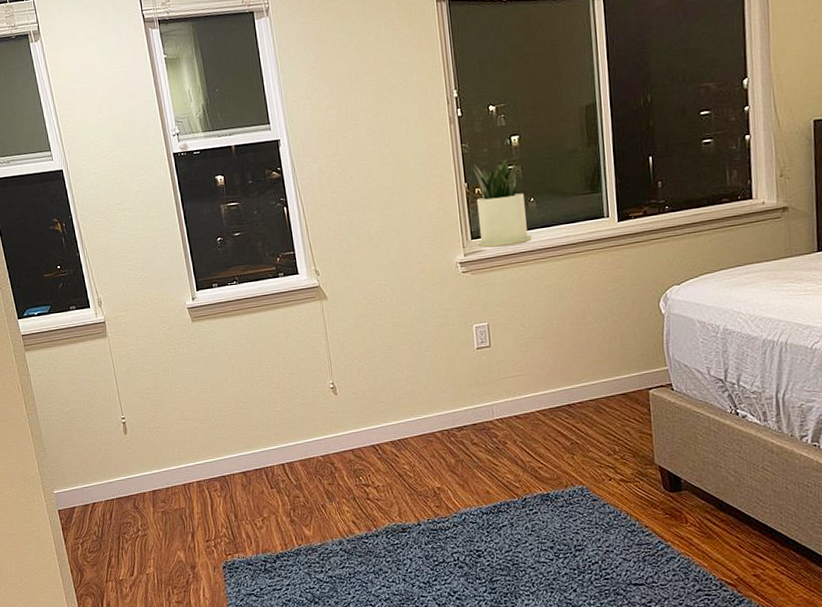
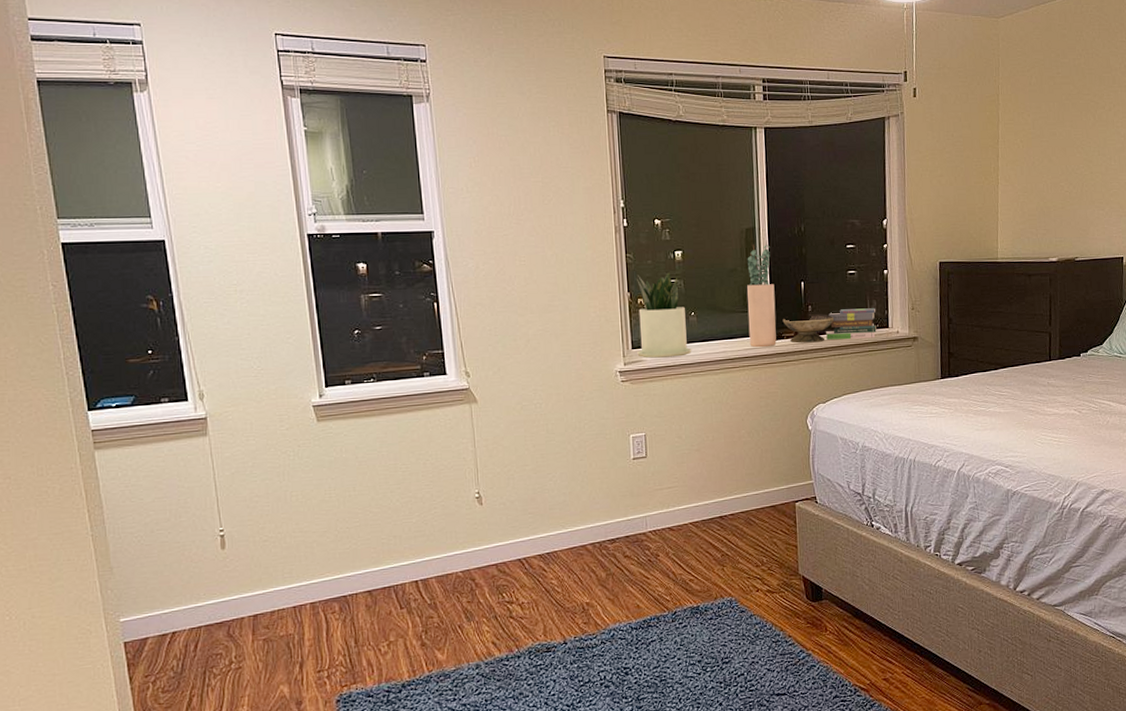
vase: none [588,115,623,231] -> present [747,240,777,348]
decorative bowl: none [629,189,687,223] -> present [782,314,834,344]
books: none [678,178,738,218] -> present [825,308,877,341]

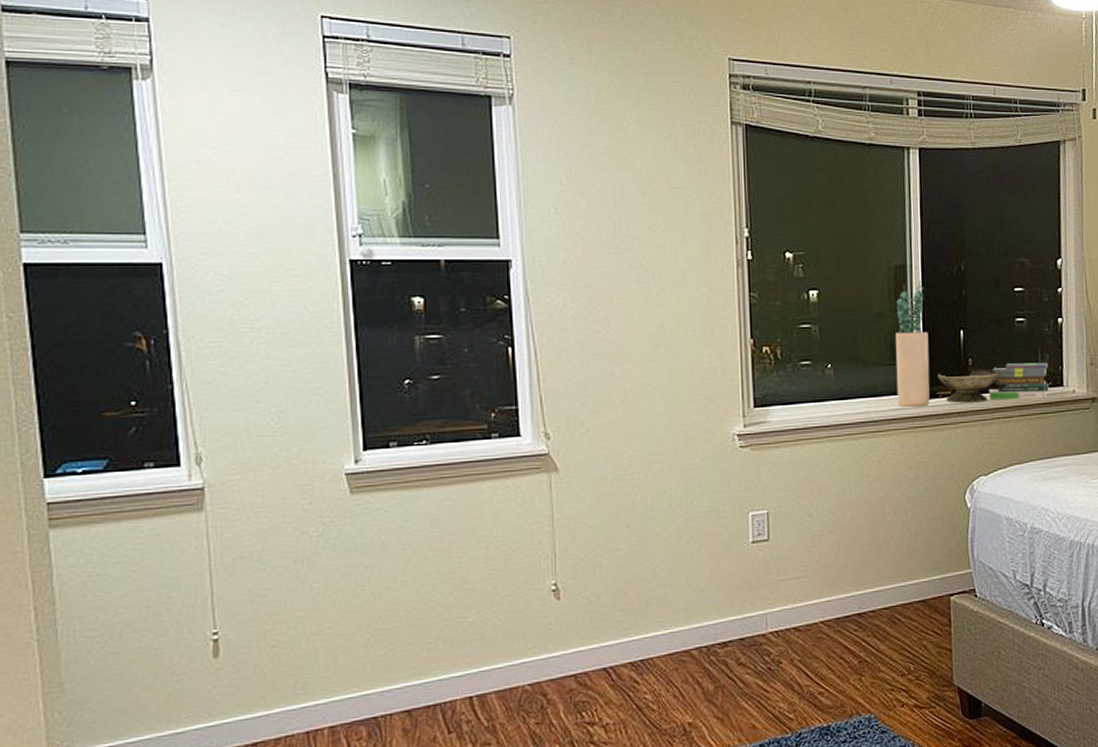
planter: present [636,272,692,359] -> none [759,315,828,420]

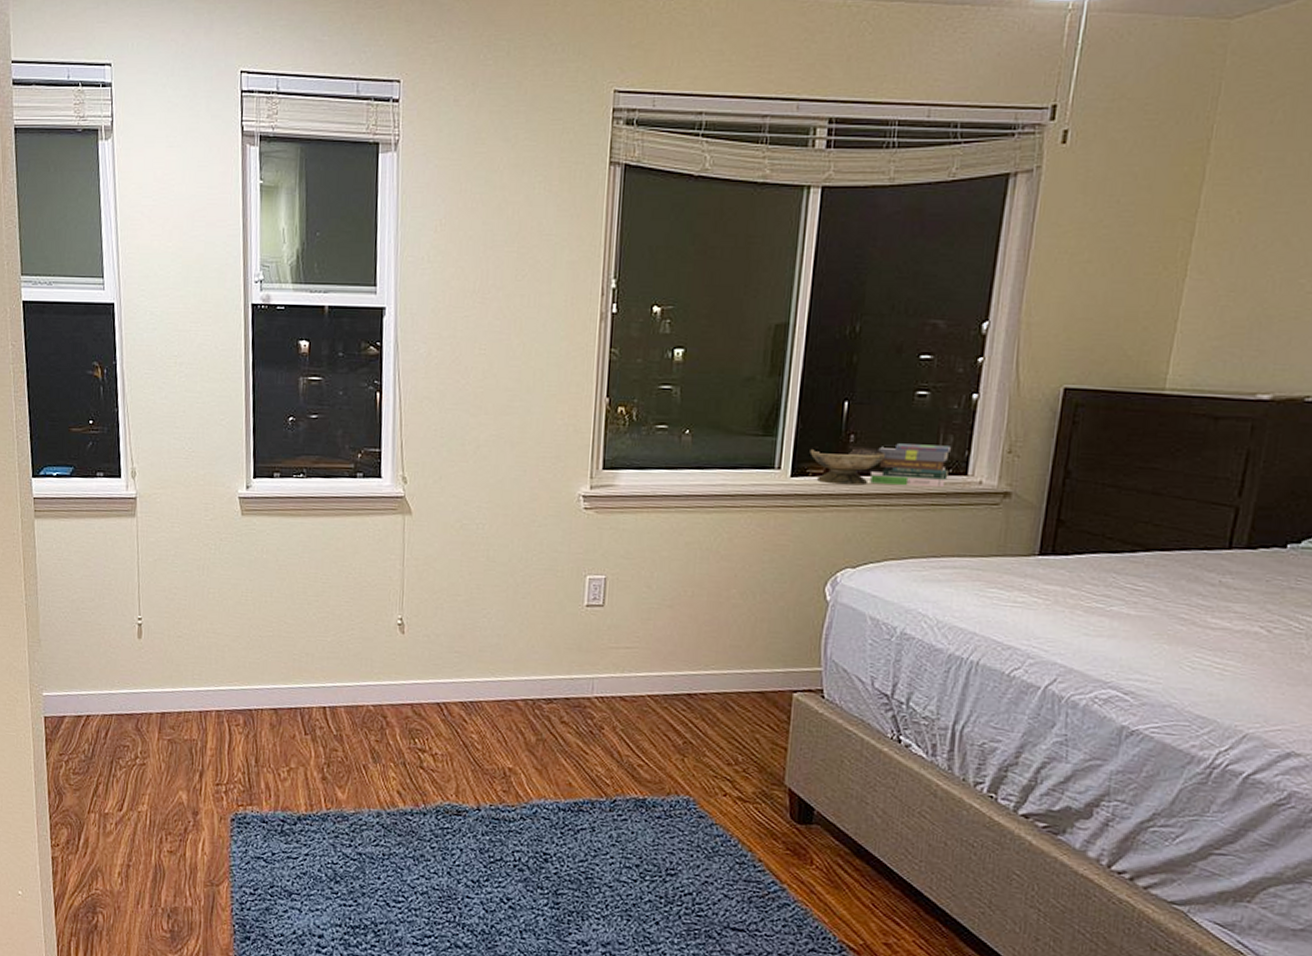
vase: present [895,280,930,408] -> none [759,341,806,485]

